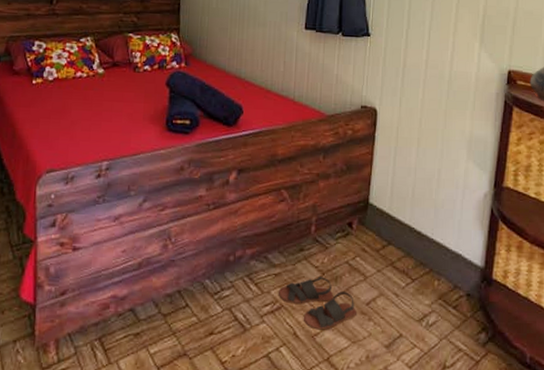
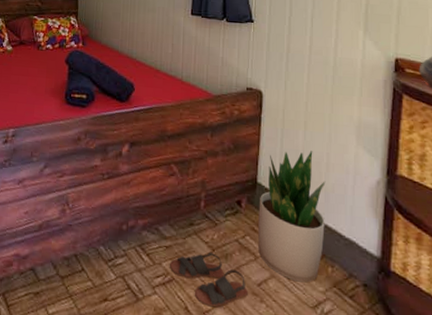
planter: none [368,168,436,298] -> present [257,151,326,283]

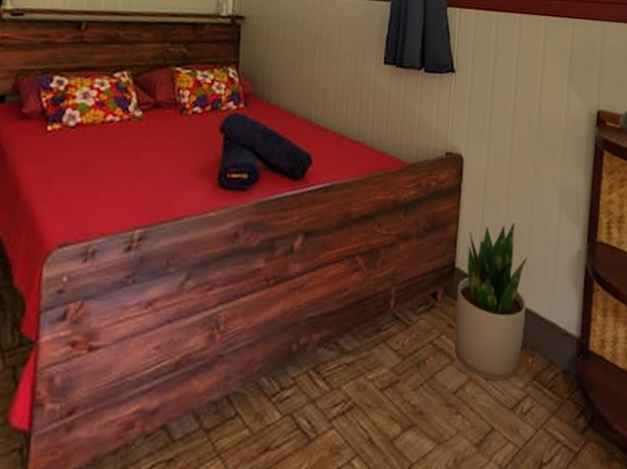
sandal: present [170,252,248,308] -> none [351,363,442,432]

